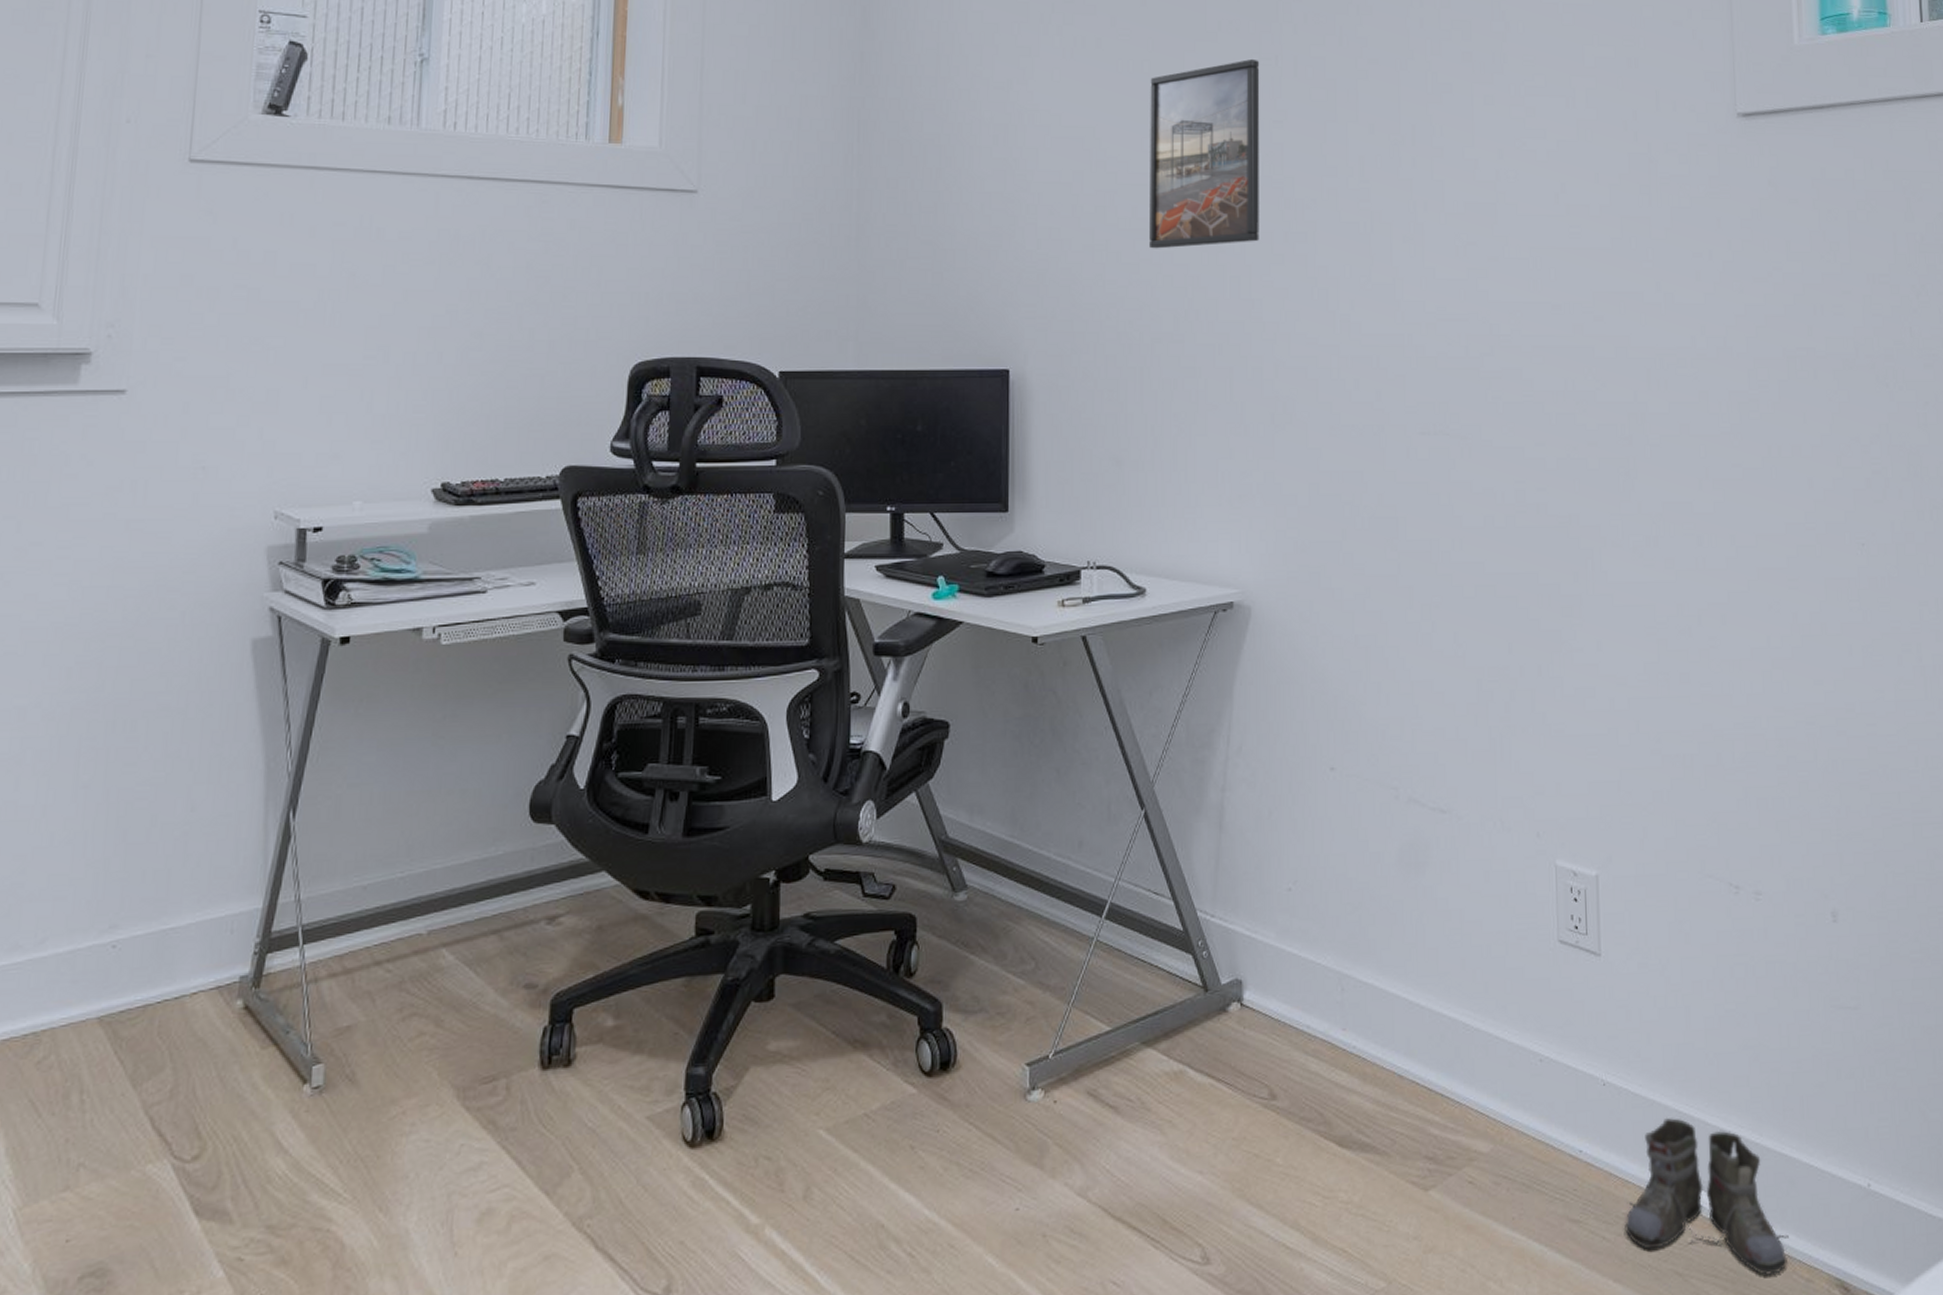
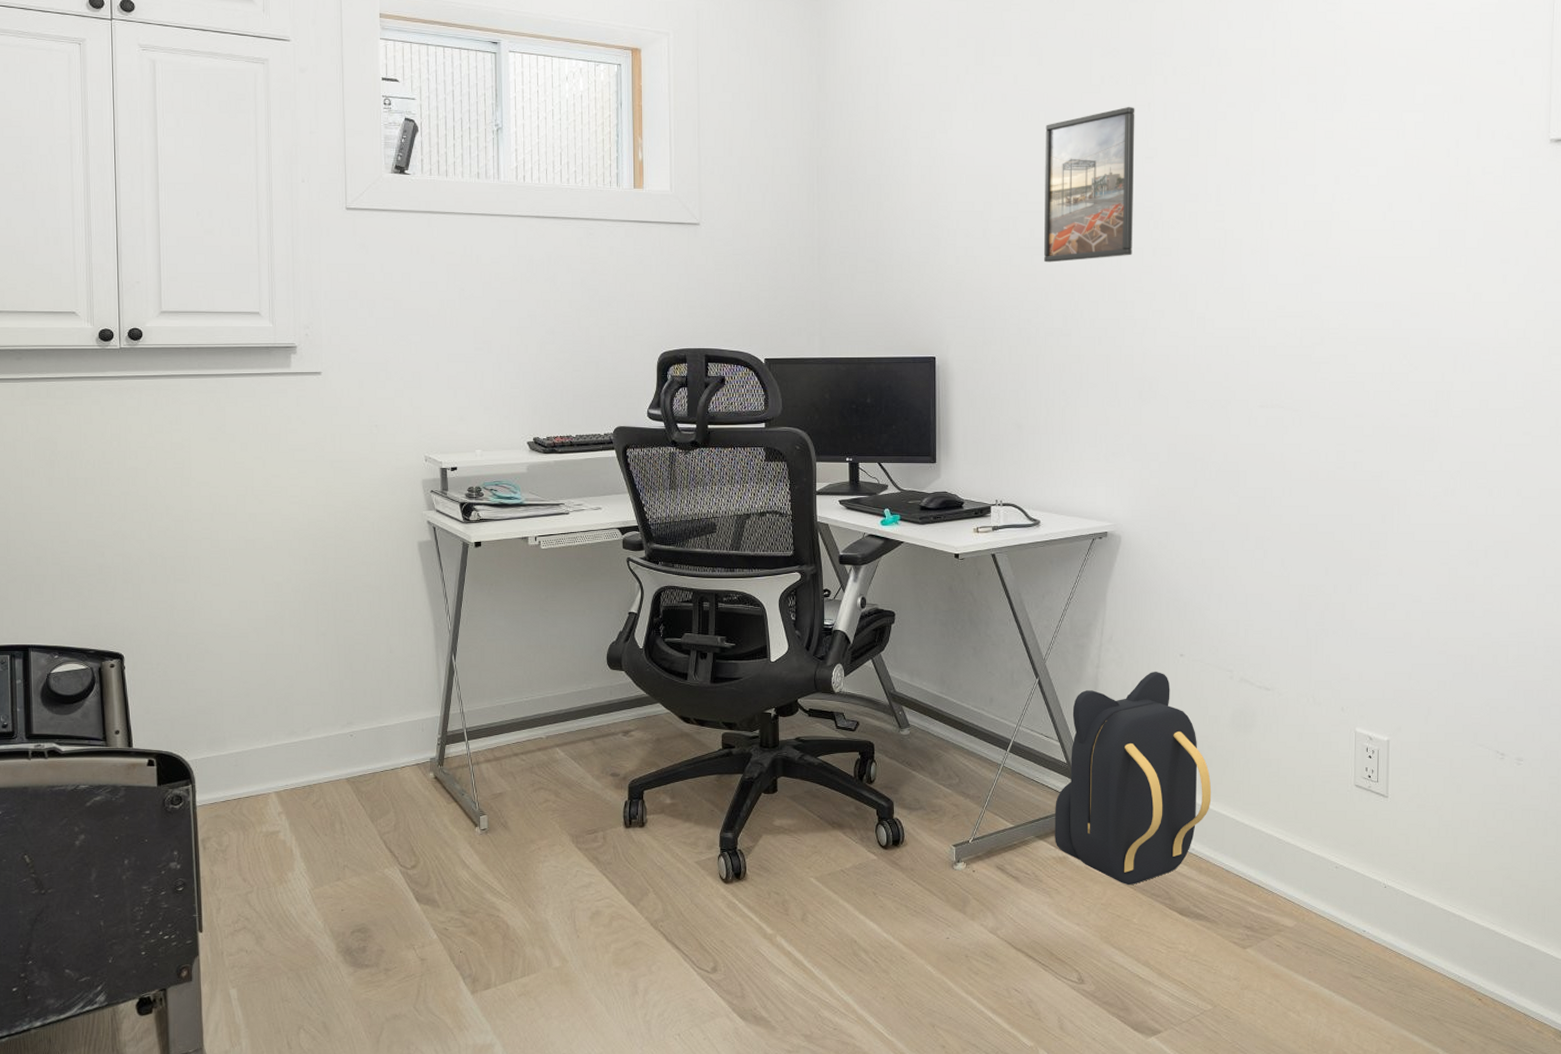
backpack: none [1168,792,1376,1108] -> present [1055,671,1212,886]
boots: present [1625,1117,1789,1276] -> none [1396,913,1525,1025]

